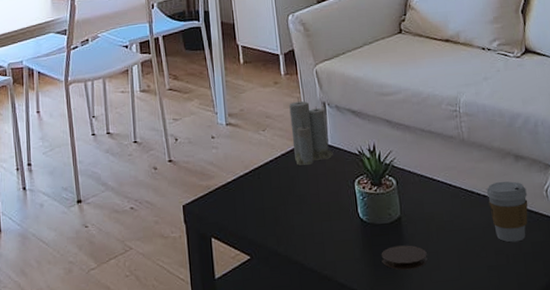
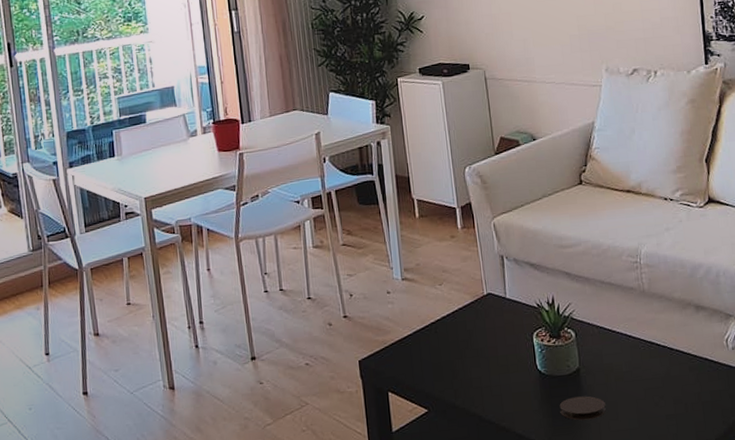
candle: present [289,96,333,166] -> none [466,250,511,319]
coffee cup: present [486,181,528,242] -> none [666,331,708,392]

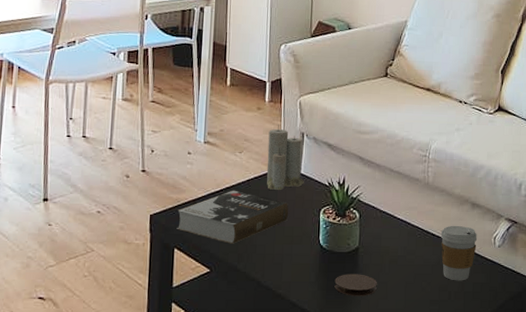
book: none [385,324,500,381] -> present [176,190,288,244]
candle: none [466,250,511,319] -> present [267,124,304,190]
coffee cup: none [666,331,708,392] -> present [440,225,477,281]

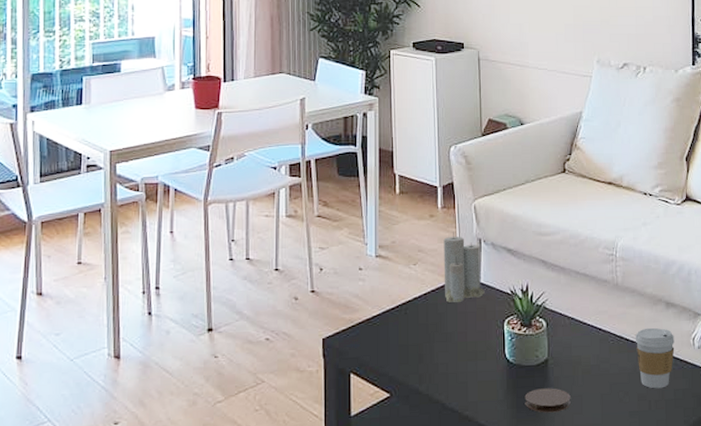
book: present [176,190,288,244] -> none [351,305,470,365]

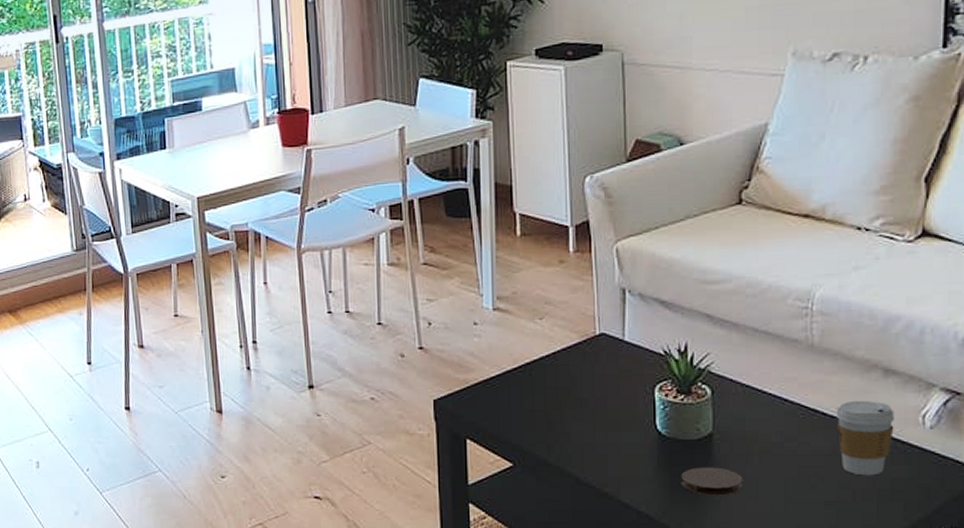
candle: present [443,231,485,303] -> none [576,279,630,363]

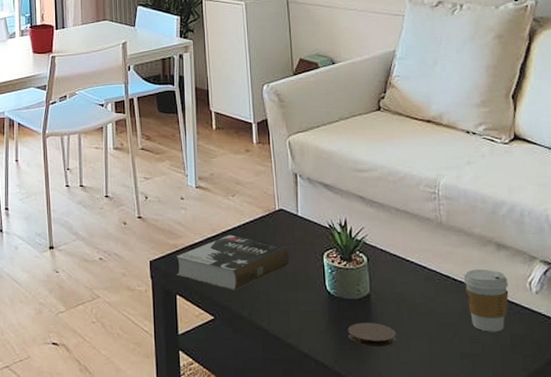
book: none [466,366,610,432] -> present [176,234,289,290]

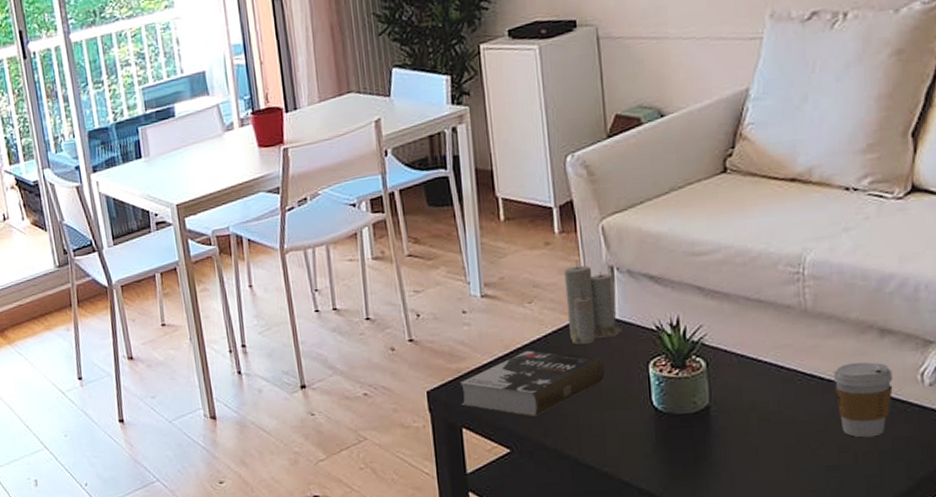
candle: none [260,165,303,233] -> present [564,259,622,345]
coaster: present [347,322,396,348] -> none [680,439,743,469]

